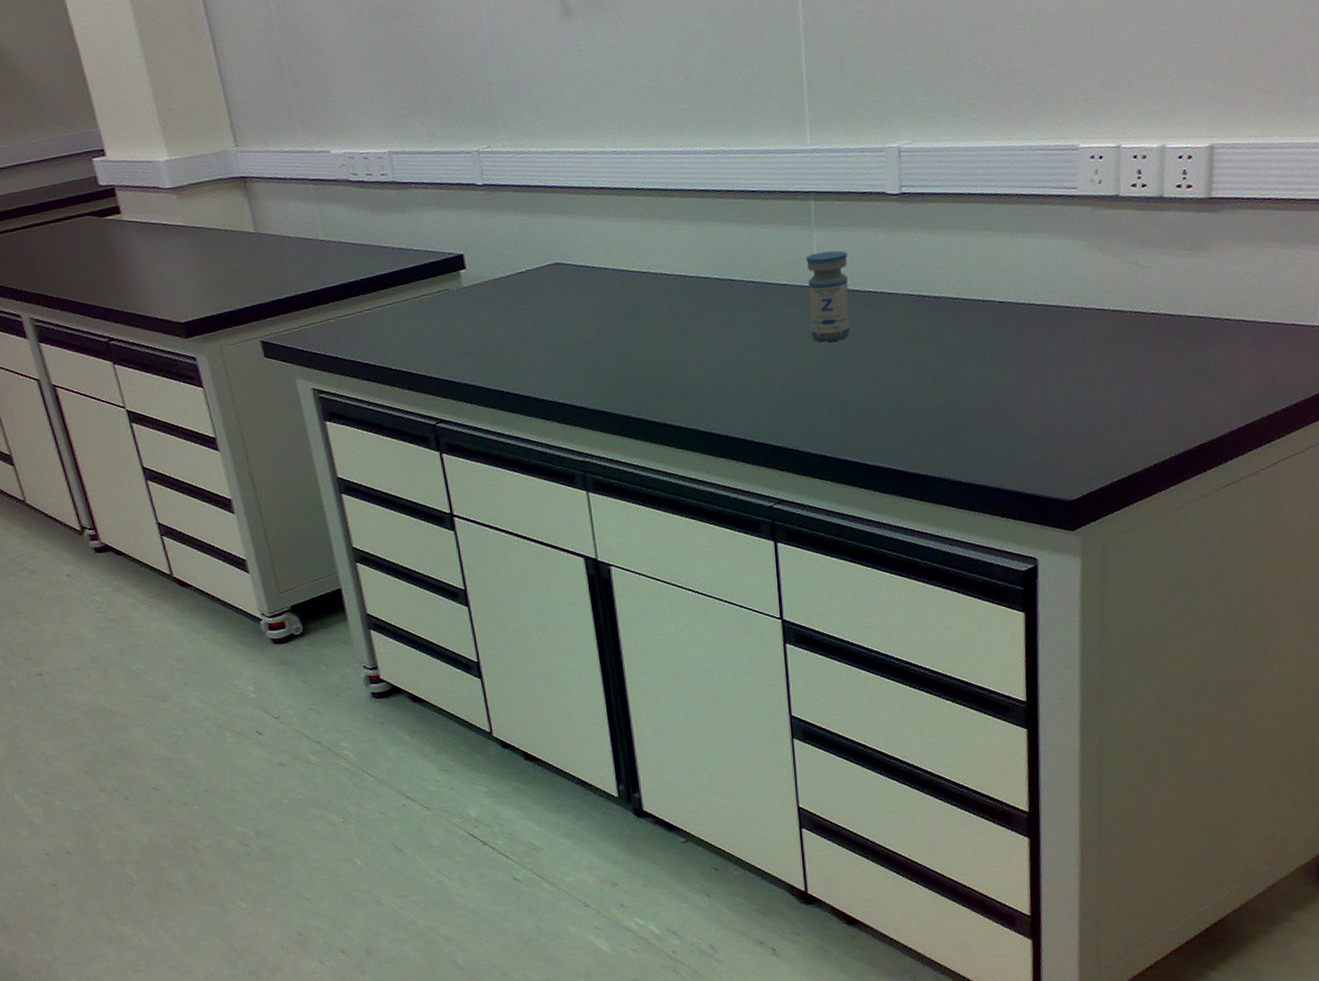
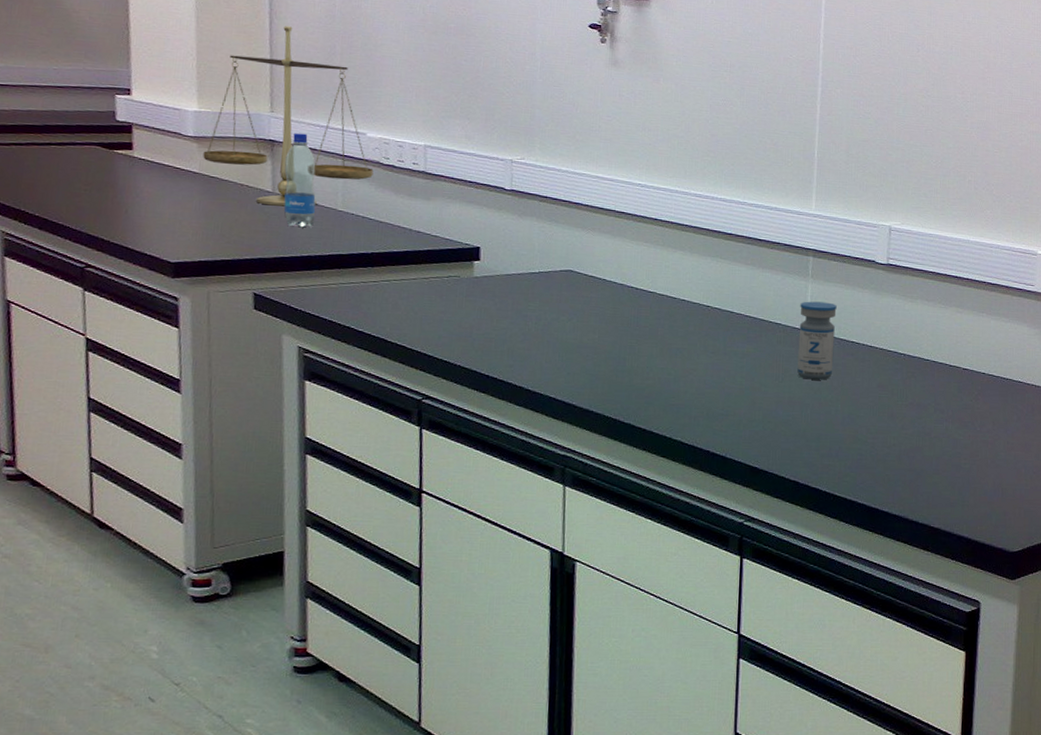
balance scale: none [184,46,346,248] -> present [203,26,374,207]
bottle: none [259,163,301,267] -> present [283,133,316,228]

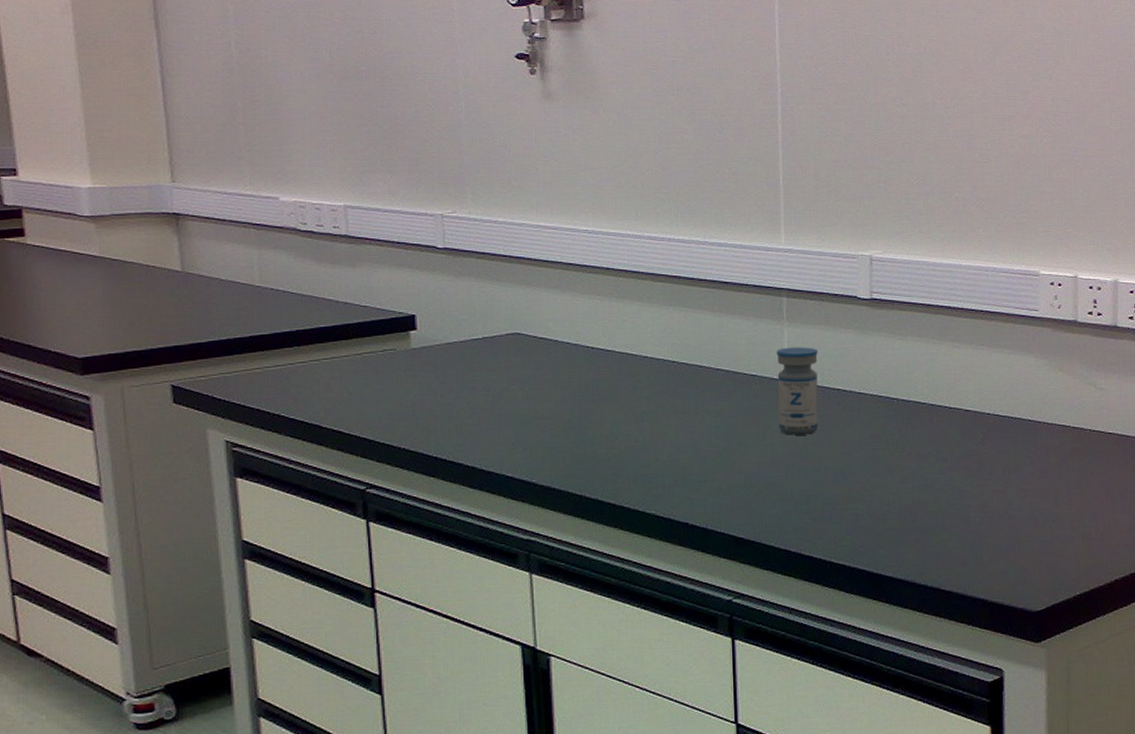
balance scale: present [203,26,374,207] -> none [102,84,291,286]
bottle: present [283,133,316,228] -> none [193,203,231,309]

